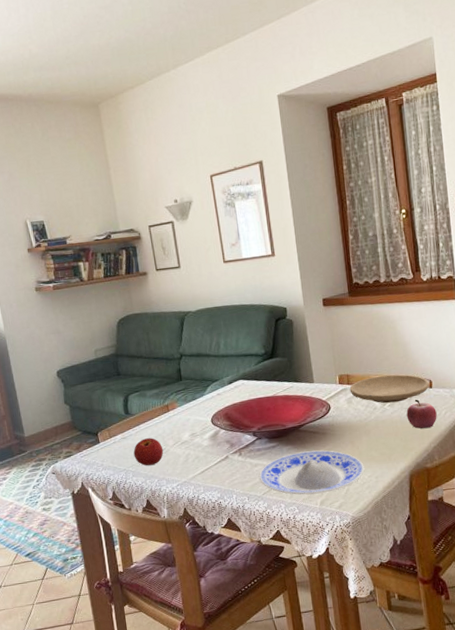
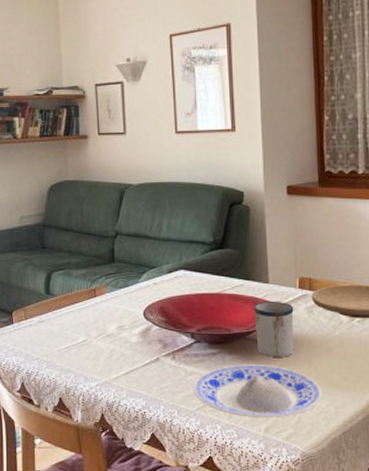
apple: present [133,438,164,466] -> none [50,325,85,358]
mug: none [302,396,339,444] -> present [253,300,294,357]

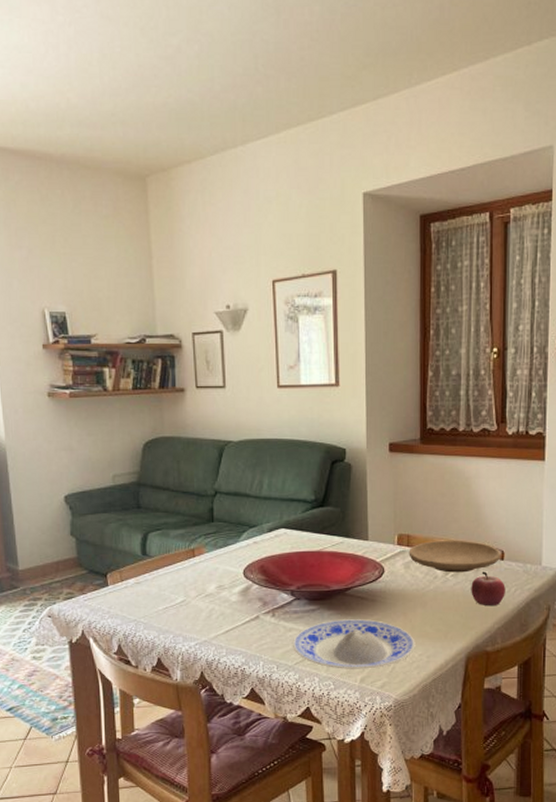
mug: present [253,300,294,357] -> none [352,557,392,612]

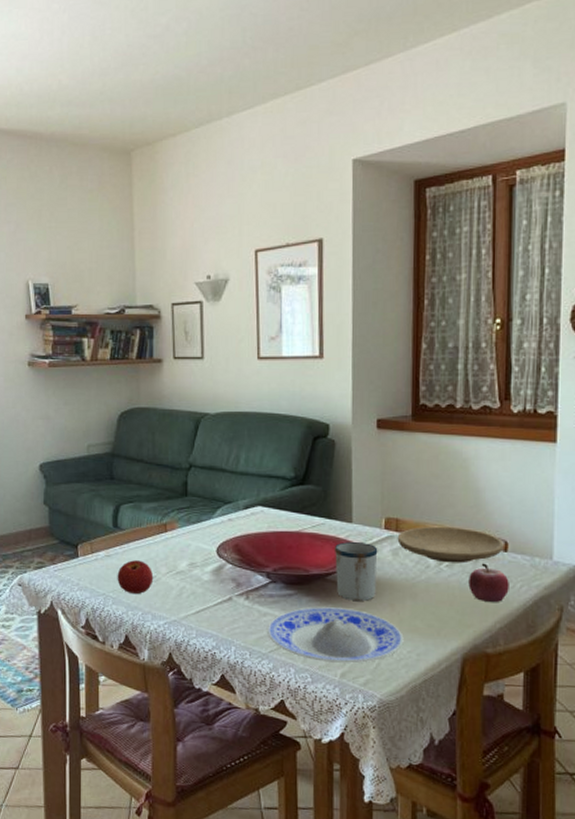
apple: none [147,586,184,619] -> present [117,560,154,595]
mug: none [352,557,392,612] -> present [334,541,378,601]

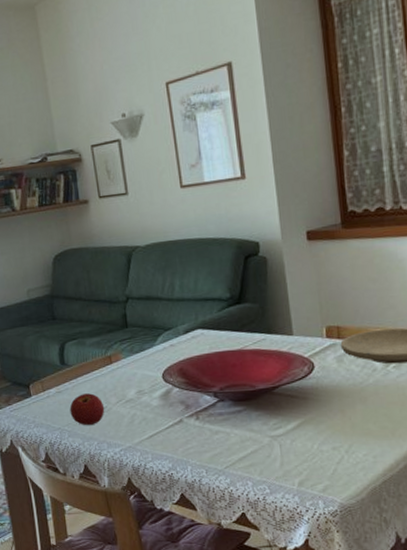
plate: present [268,607,404,664] -> none [221,418,359,473]
mug: present [334,541,378,601] -> none [277,352,325,411]

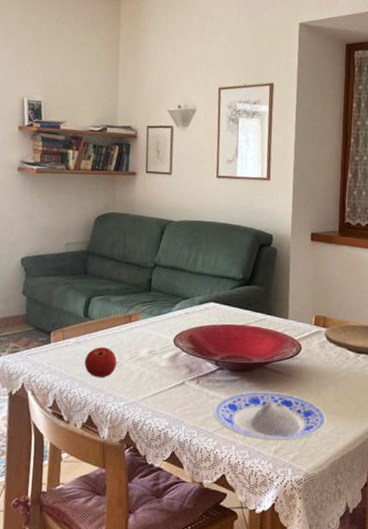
plate: none [221,418,359,473] -> present [214,391,327,442]

